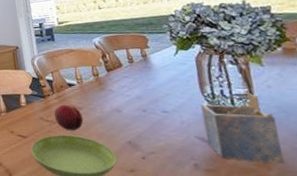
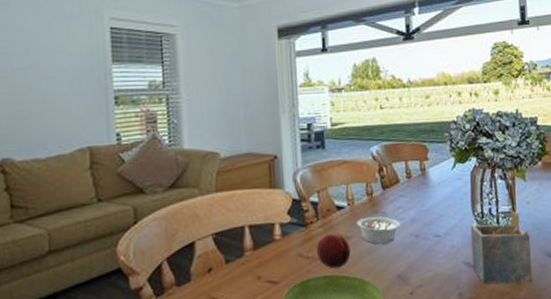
legume: none [86,92,127,115] -> present [356,216,401,245]

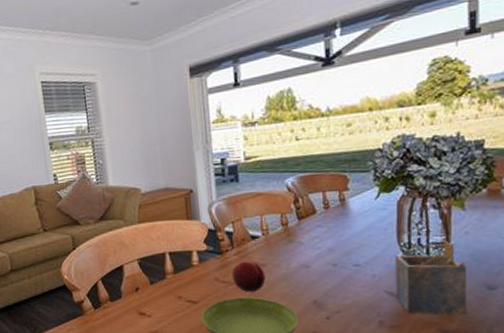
legume: present [356,216,401,245] -> none [271,245,317,272]

